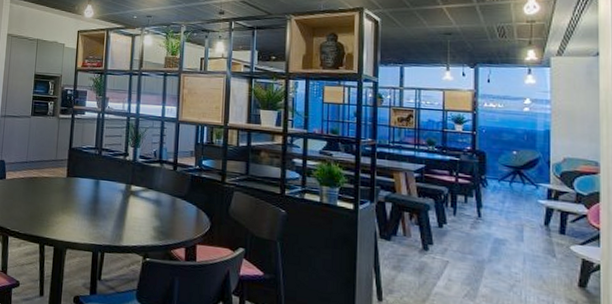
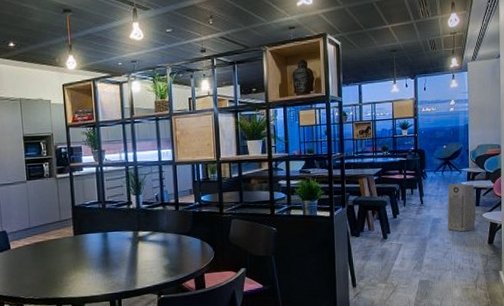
air purifier: none [516,199,561,264] -> present [447,183,477,232]

